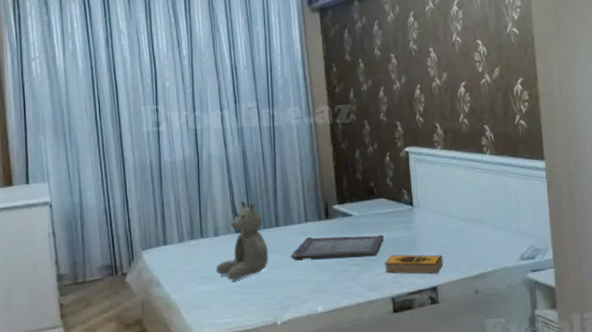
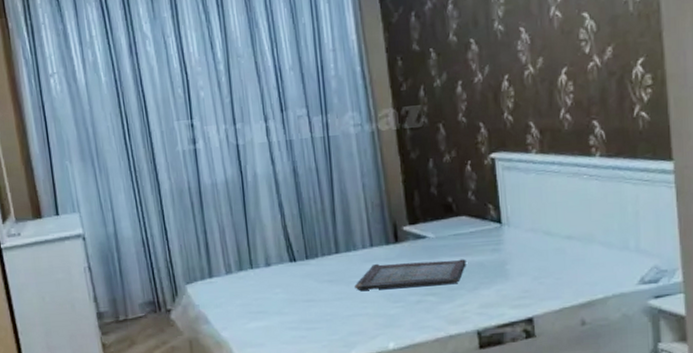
teddy bear: present [216,200,269,282] -> none [269,224,330,316]
hardback book: present [384,254,443,274] -> none [467,280,541,304]

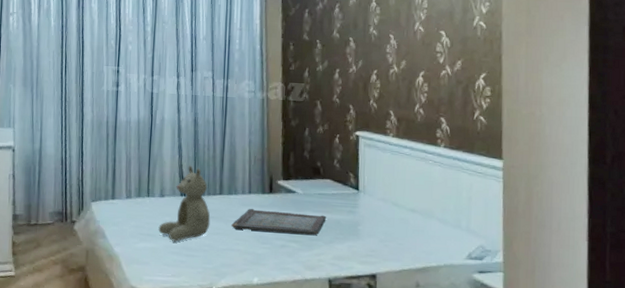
teddy bear: none [269,224,330,316] -> present [158,165,211,242]

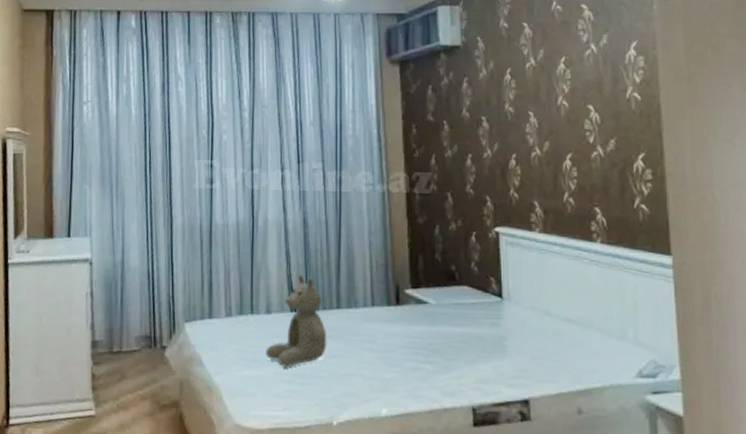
serving tray: present [231,208,326,235] -> none [352,323,465,354]

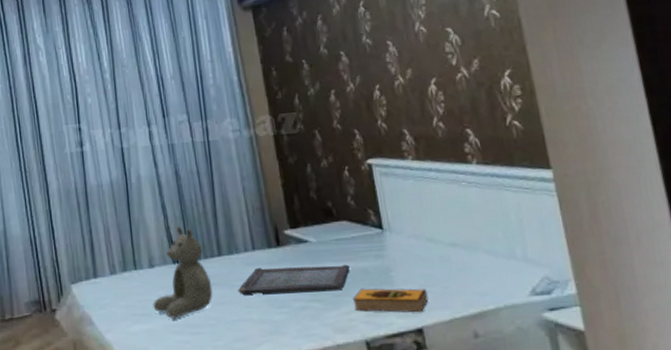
serving tray: none [352,323,465,354] -> present [238,264,350,295]
hardback book: none [464,354,538,384] -> present [352,288,429,313]

